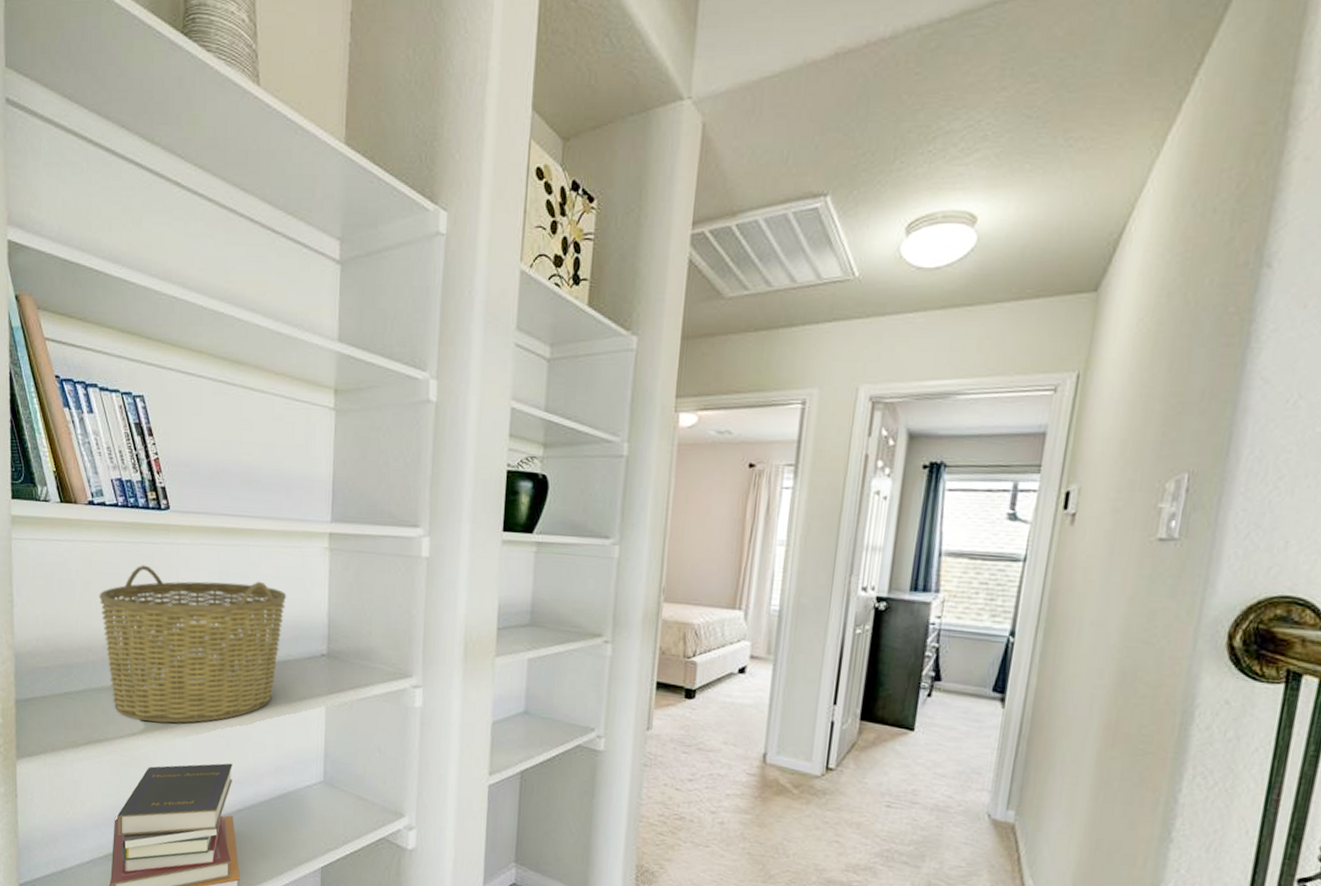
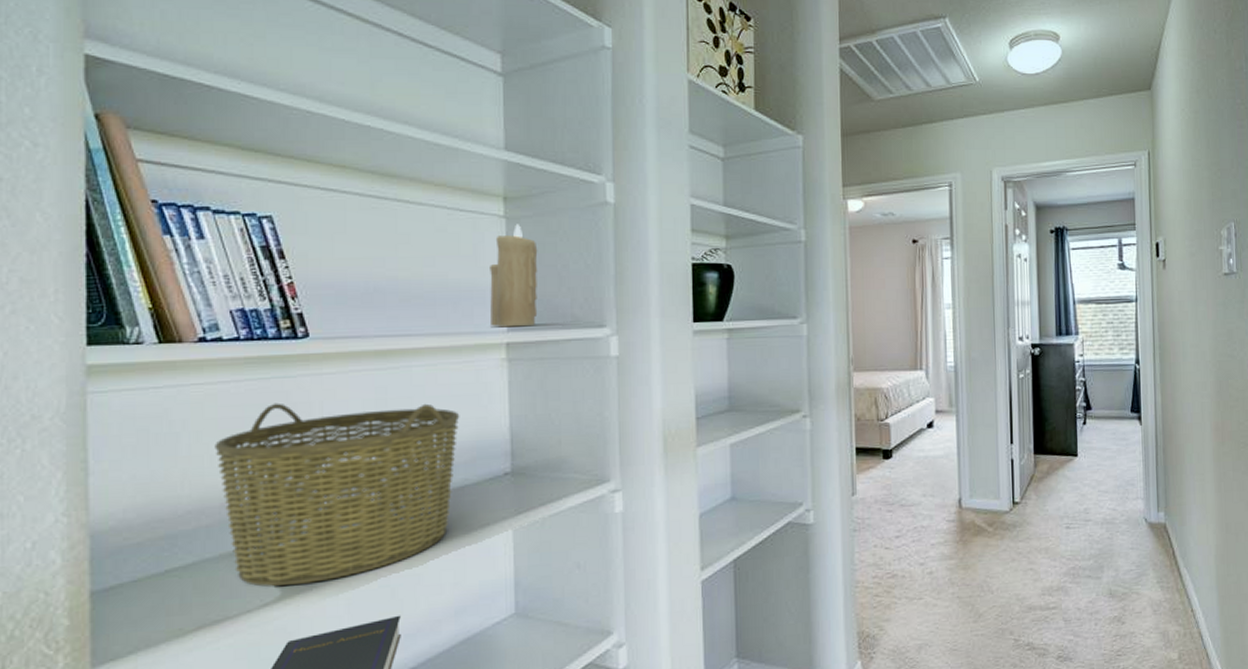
candle: none [317,417,362,520] -> present [490,224,538,328]

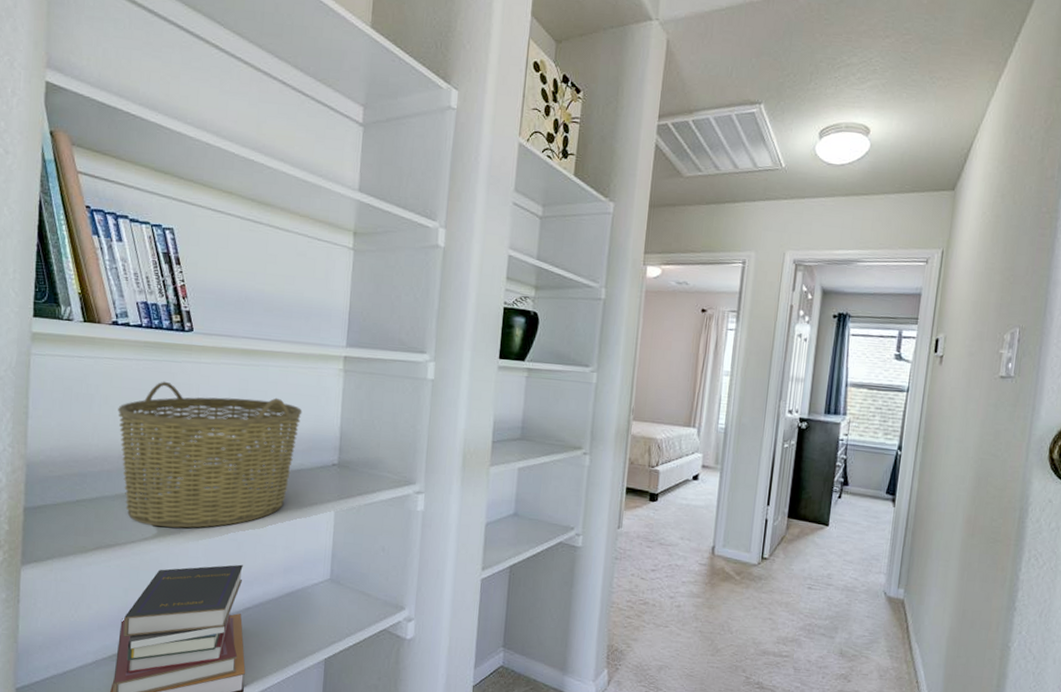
candle: present [490,224,538,328] -> none [333,256,377,345]

